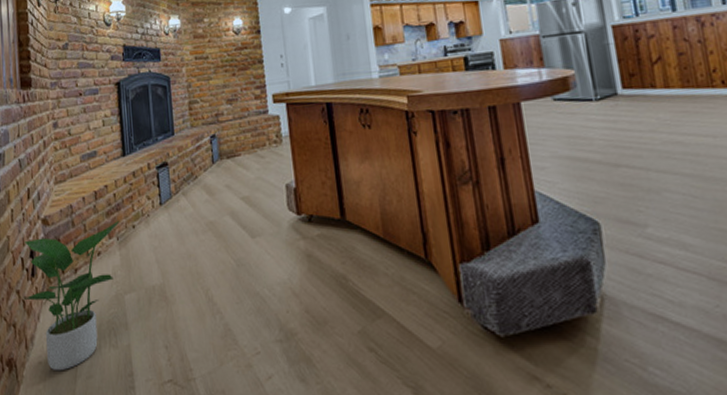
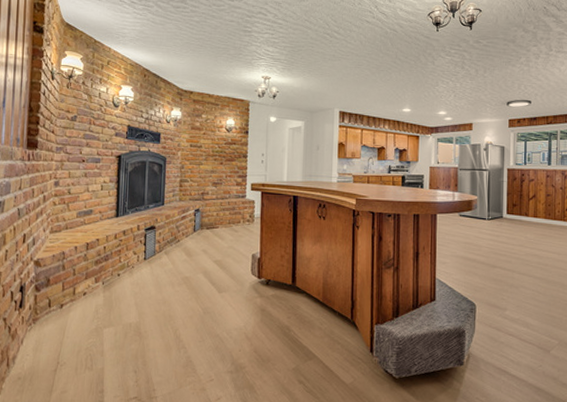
potted plant: present [23,221,119,371] -> none [9,269,106,386]

